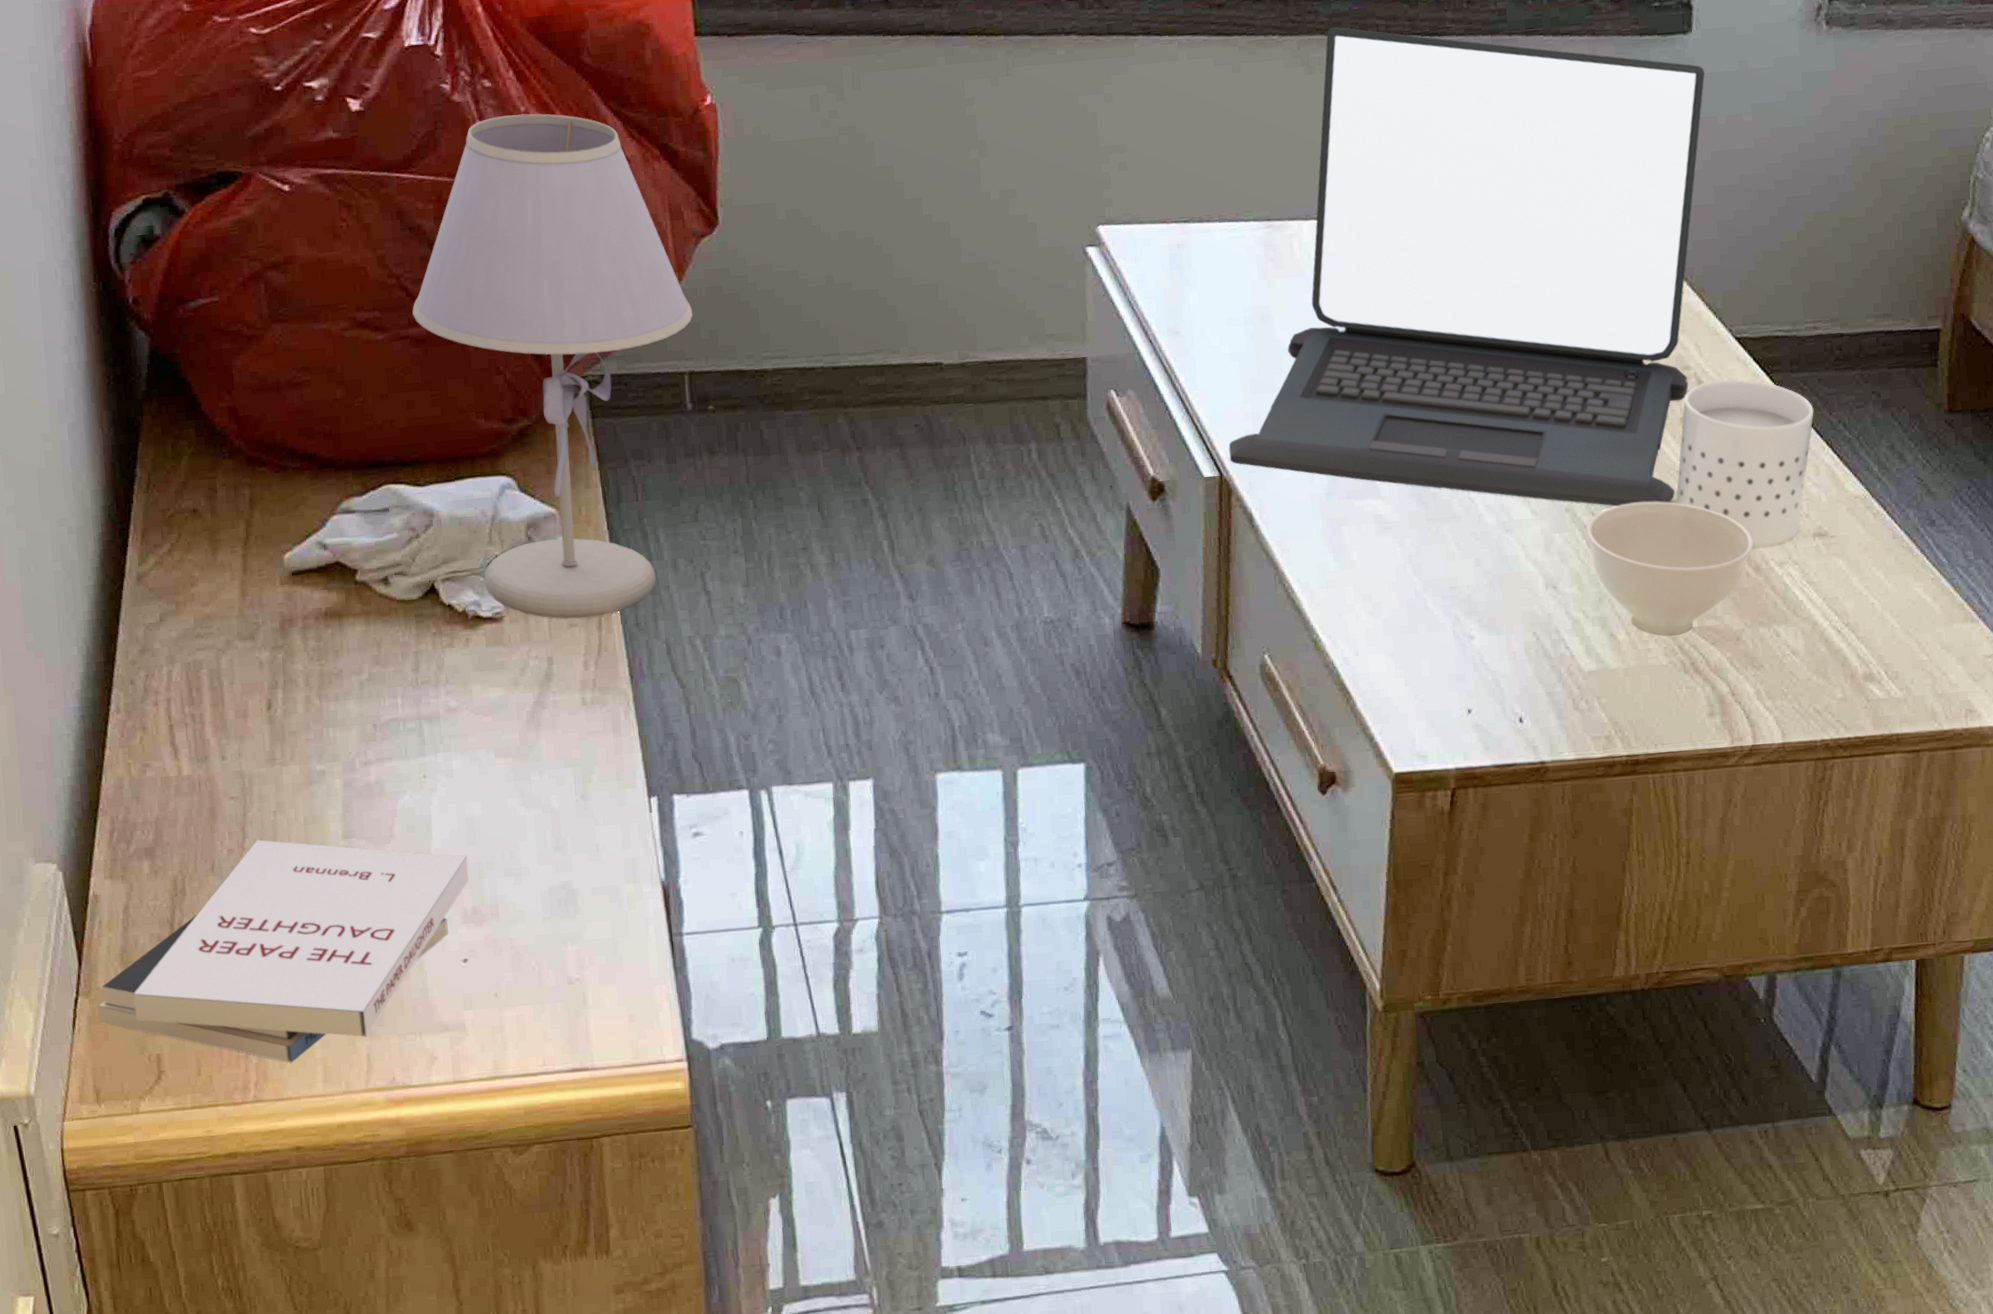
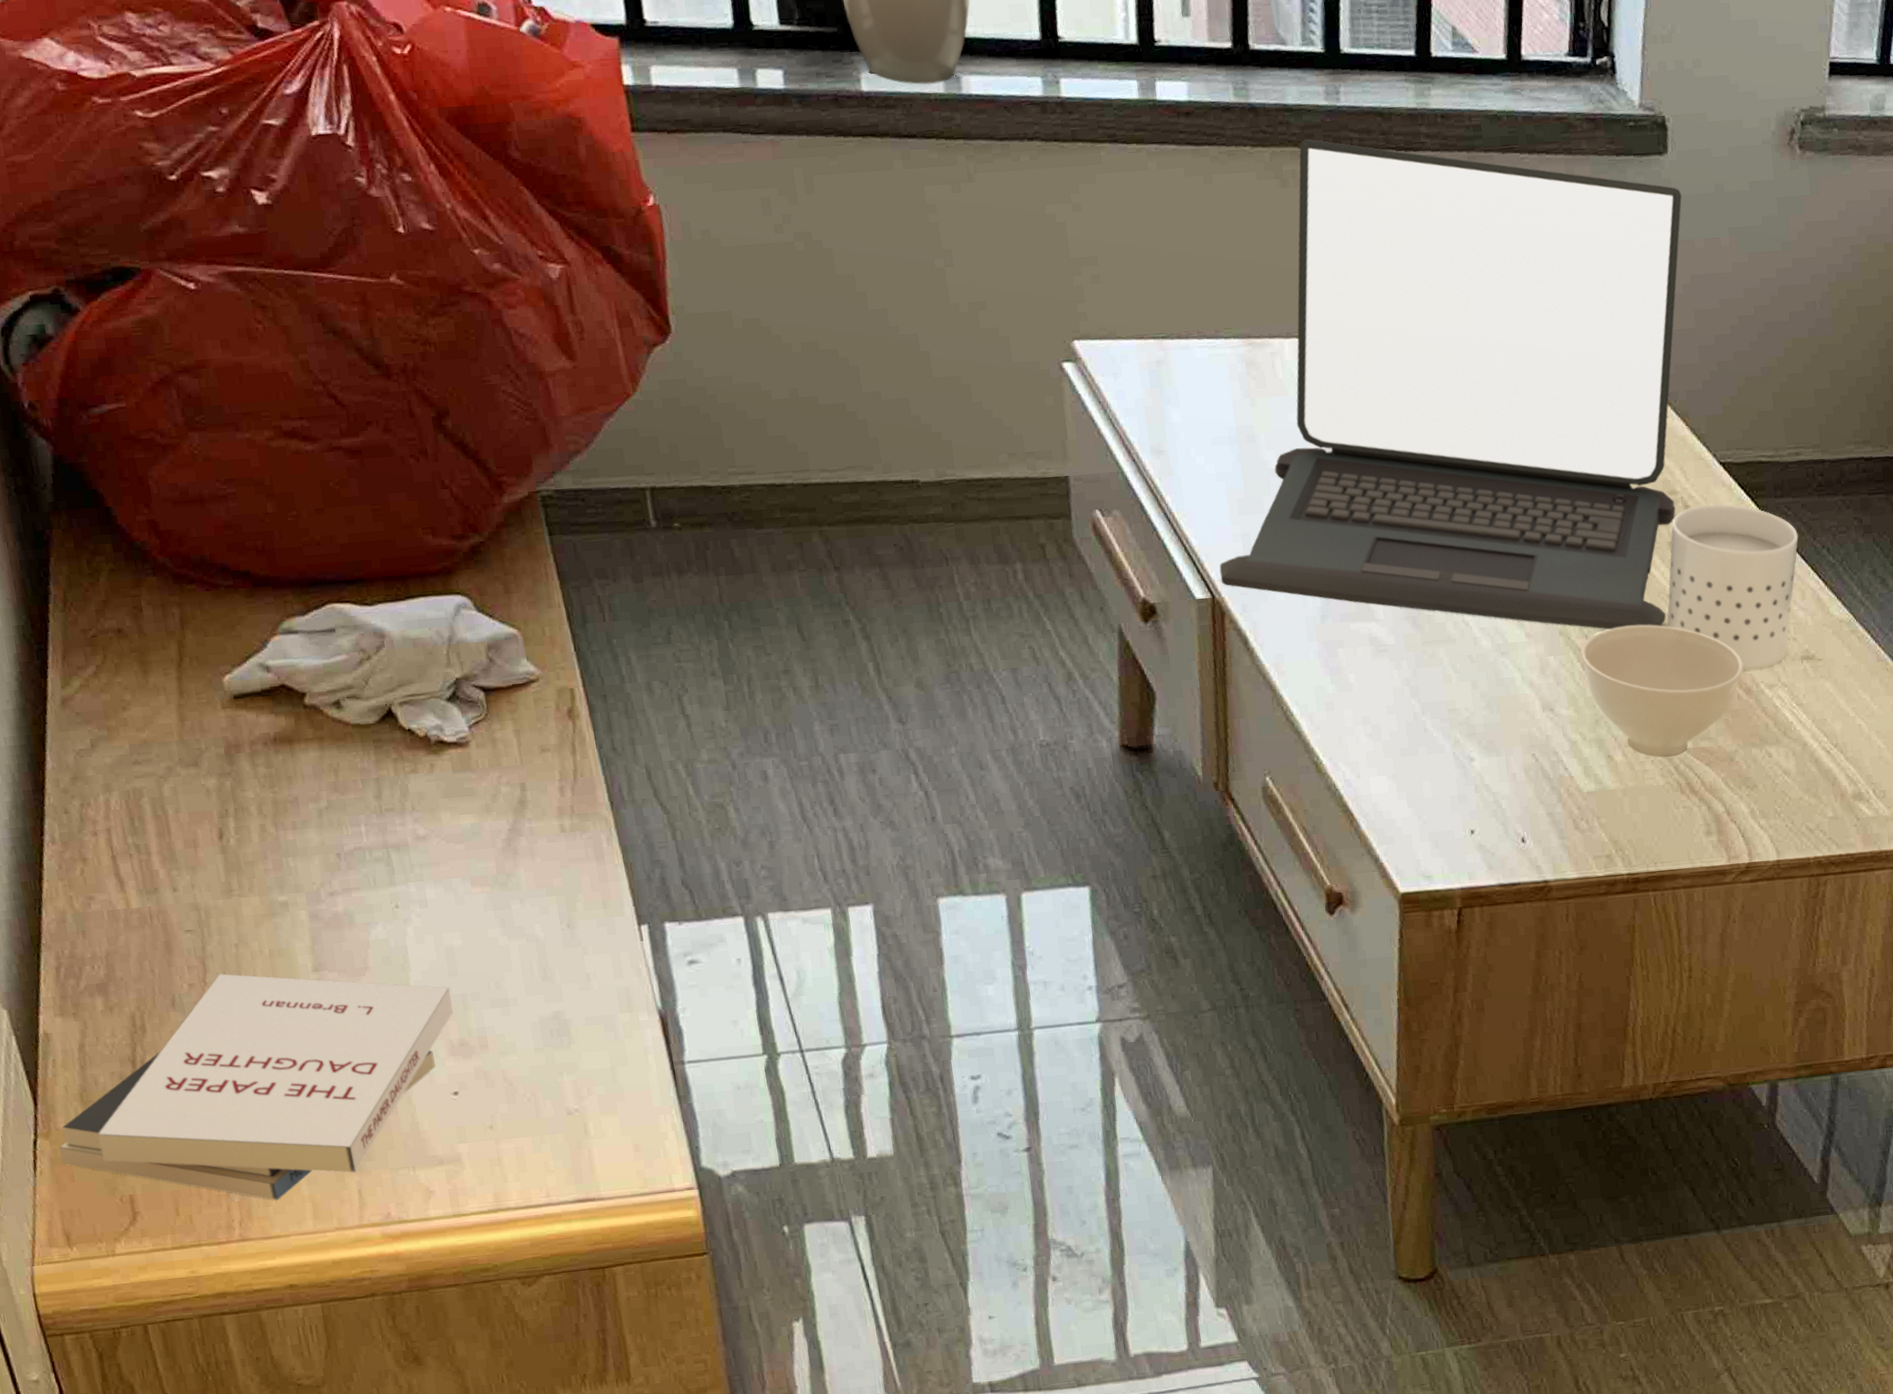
table lamp: present [412,113,693,619] -> none [343,211,651,744]

